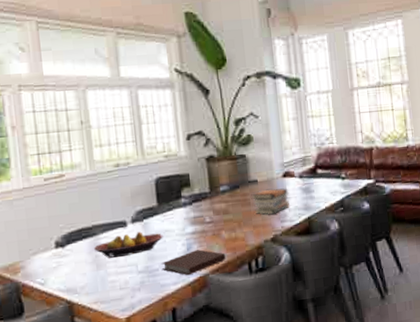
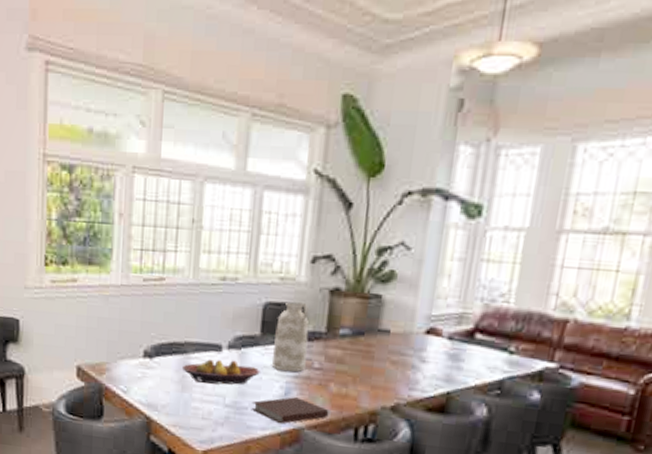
vase: none [169,171,199,231] -> present [271,301,309,372]
book stack: present [251,188,290,215] -> none [377,344,429,378]

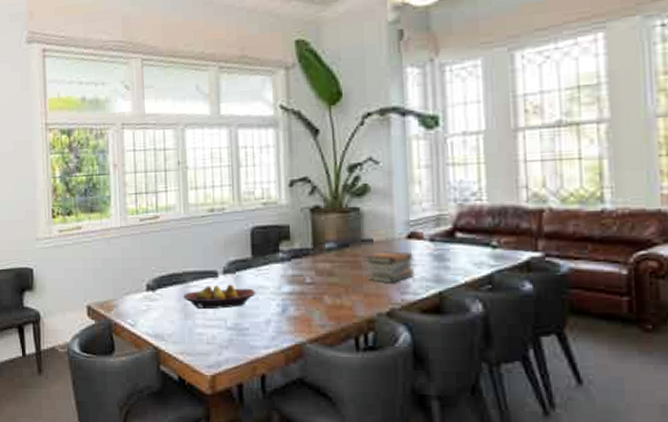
notebook: present [251,397,329,424] -> none [252,313,328,341]
vase: present [271,301,309,372] -> none [265,222,298,289]
book stack: none [377,344,429,378] -> present [363,251,415,283]

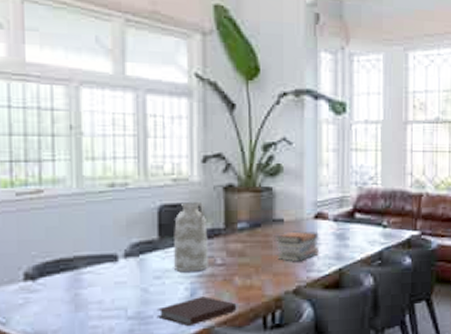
fruit bowl: present [183,284,256,309] -> none [74,269,162,298]
notebook: none [252,313,328,341] -> present [156,296,237,327]
vase: none [265,222,298,289] -> present [173,201,208,272]

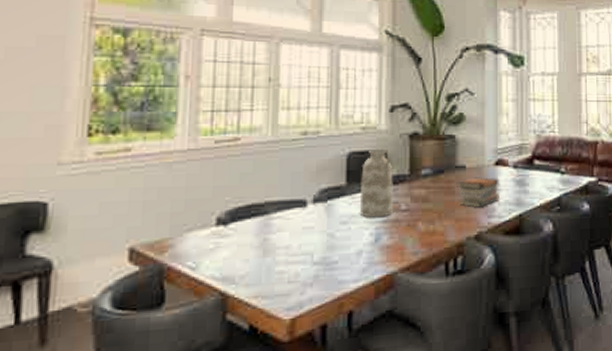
notebook: present [156,296,237,327] -> none [341,242,420,273]

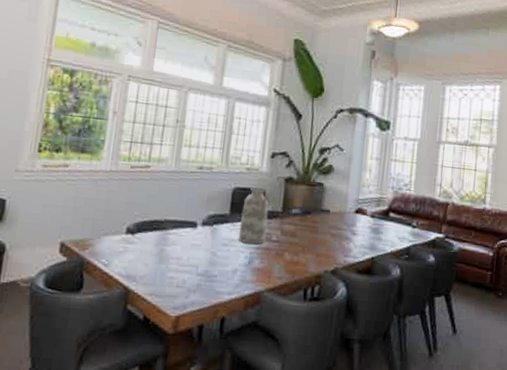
book stack: present [456,177,501,208] -> none [320,221,358,248]

